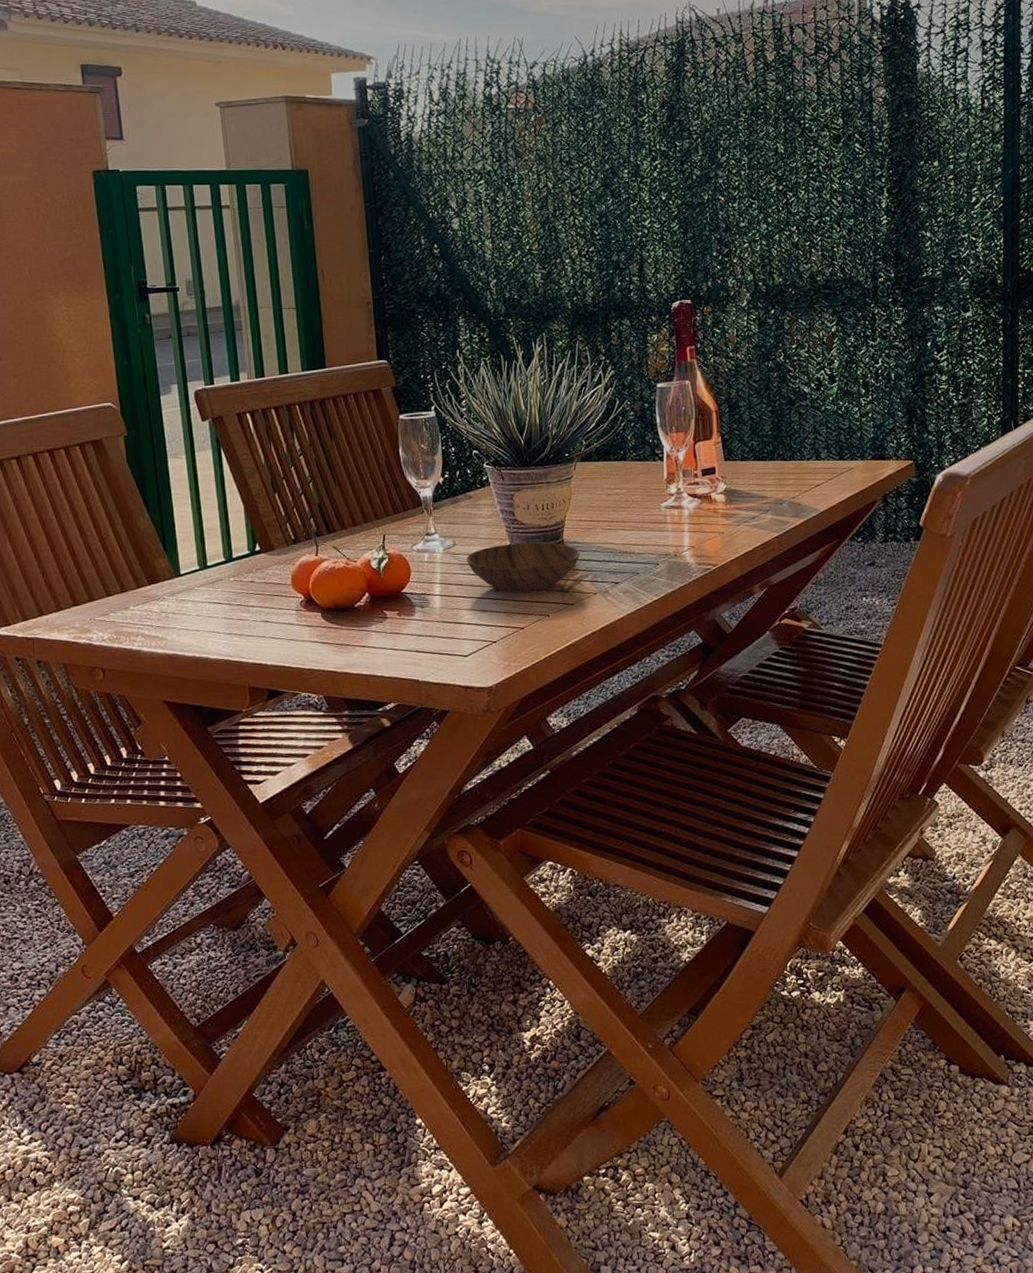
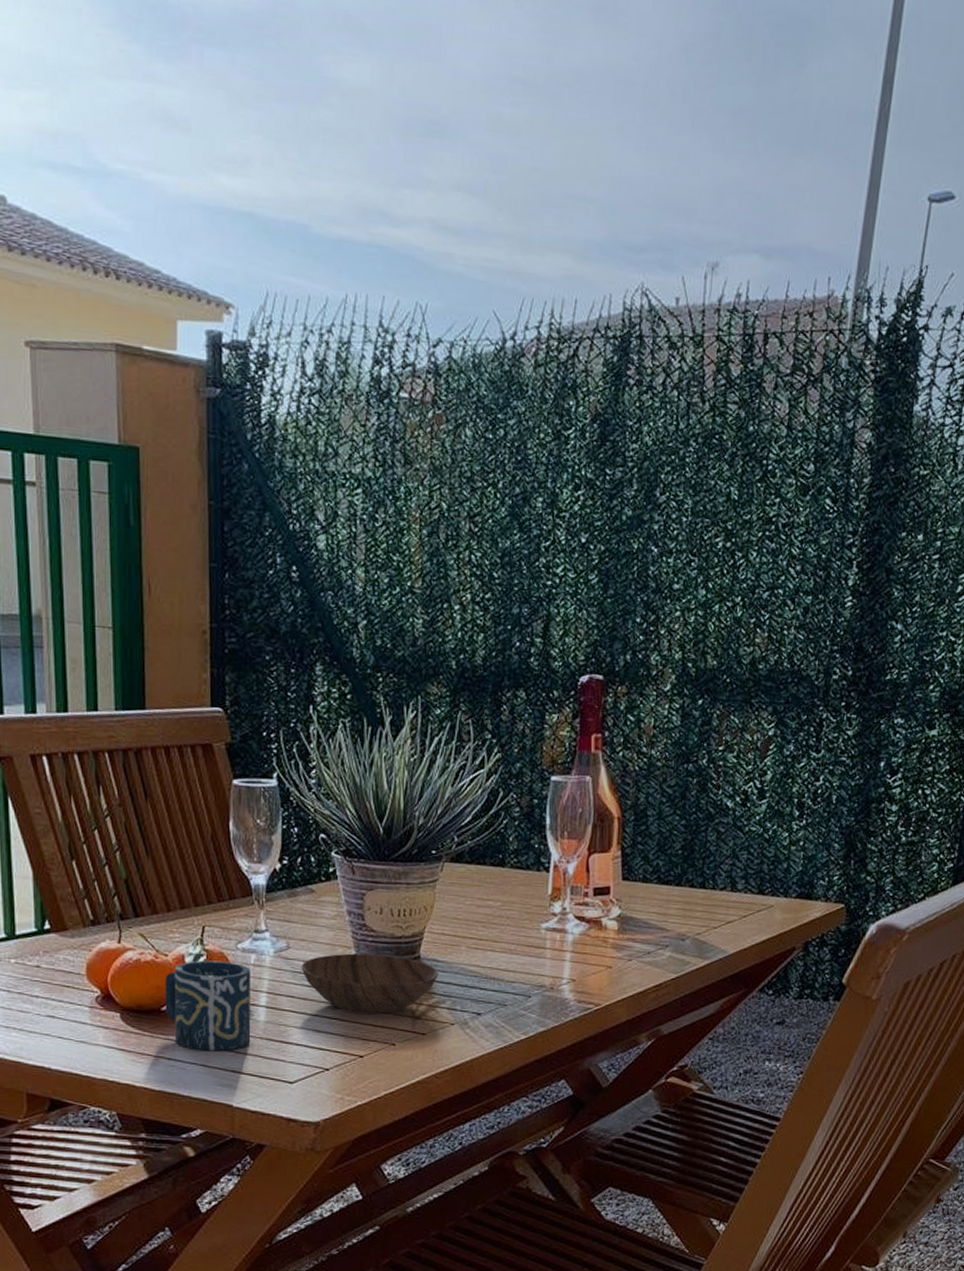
cup: none [356,561,430,637] -> present [165,960,251,1052]

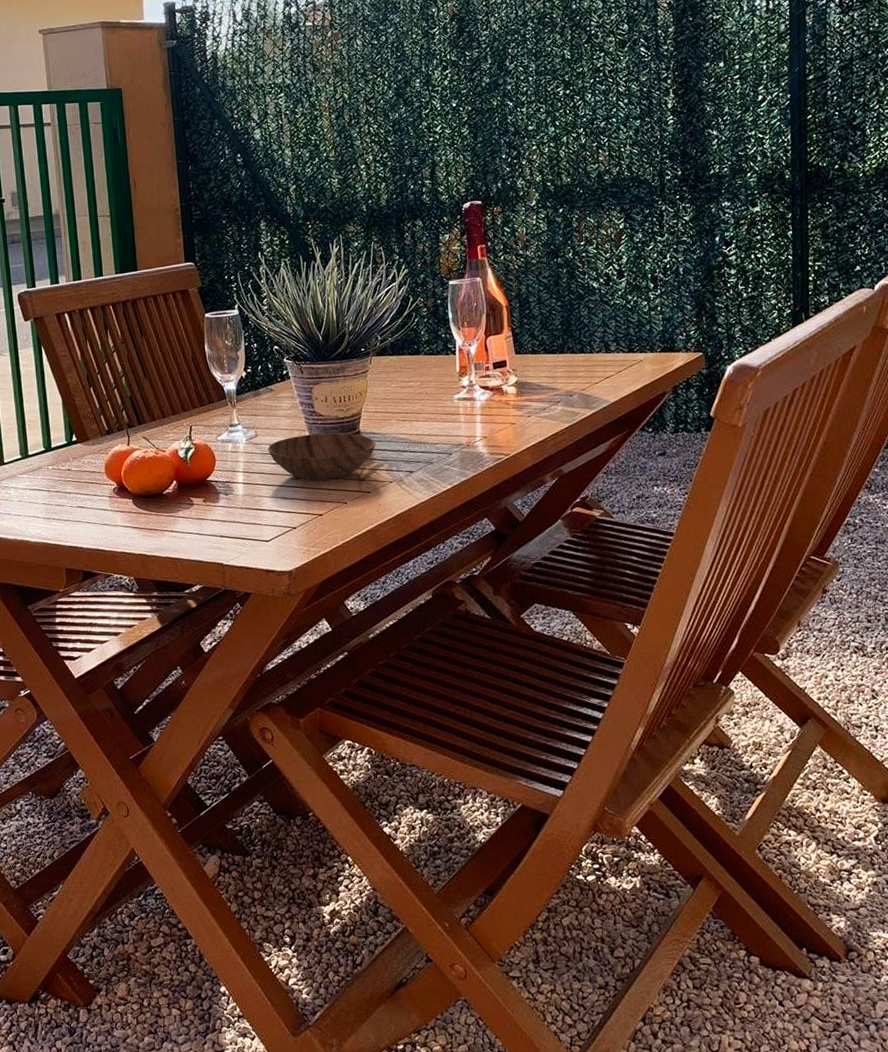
cup: present [165,960,251,1052] -> none [165,451,233,523]

